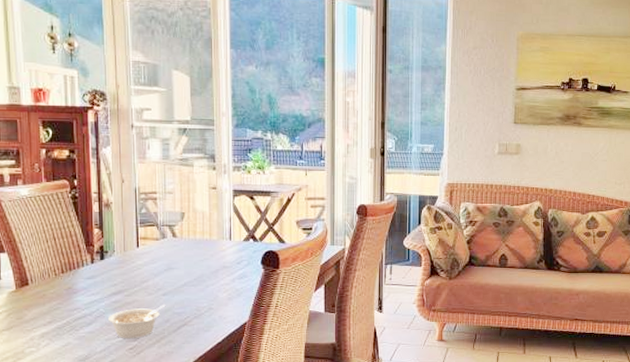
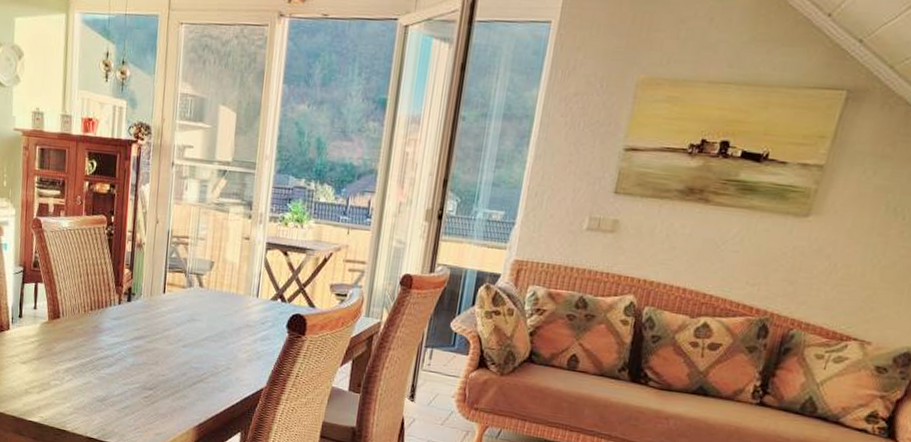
legume: present [107,305,166,338] -> none [127,356,185,388]

